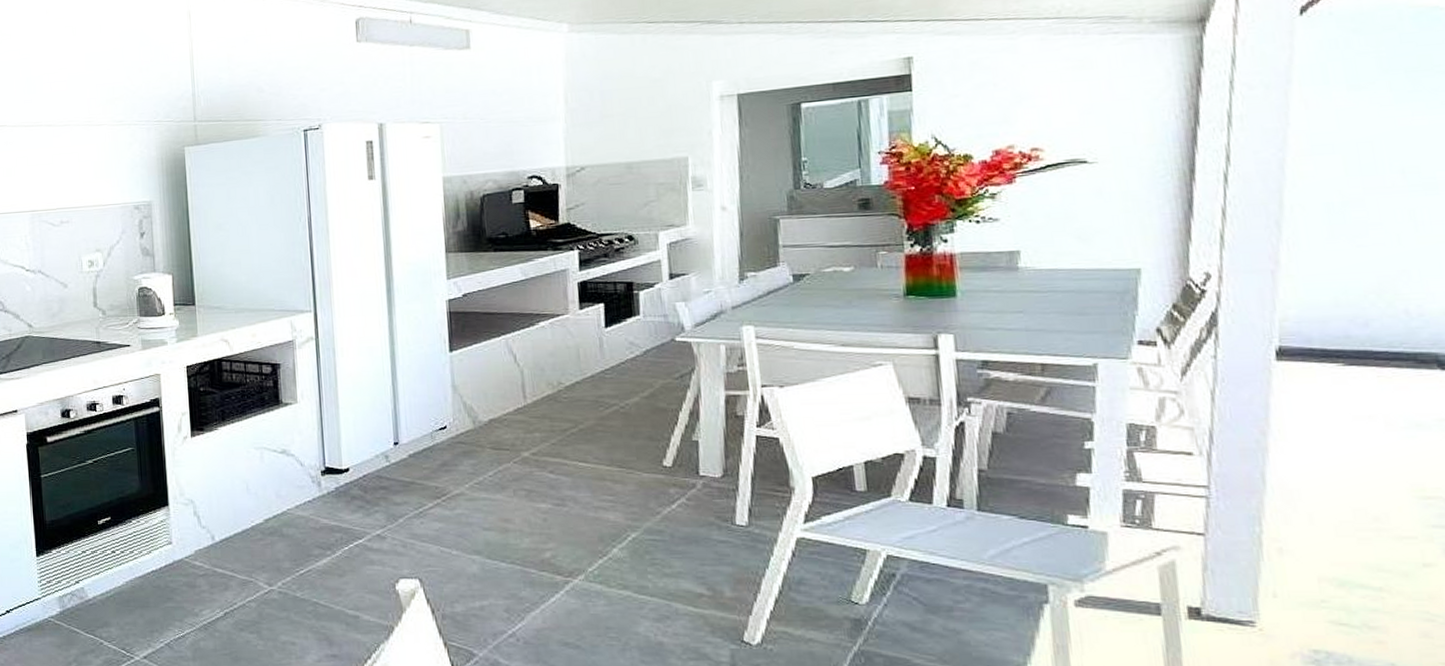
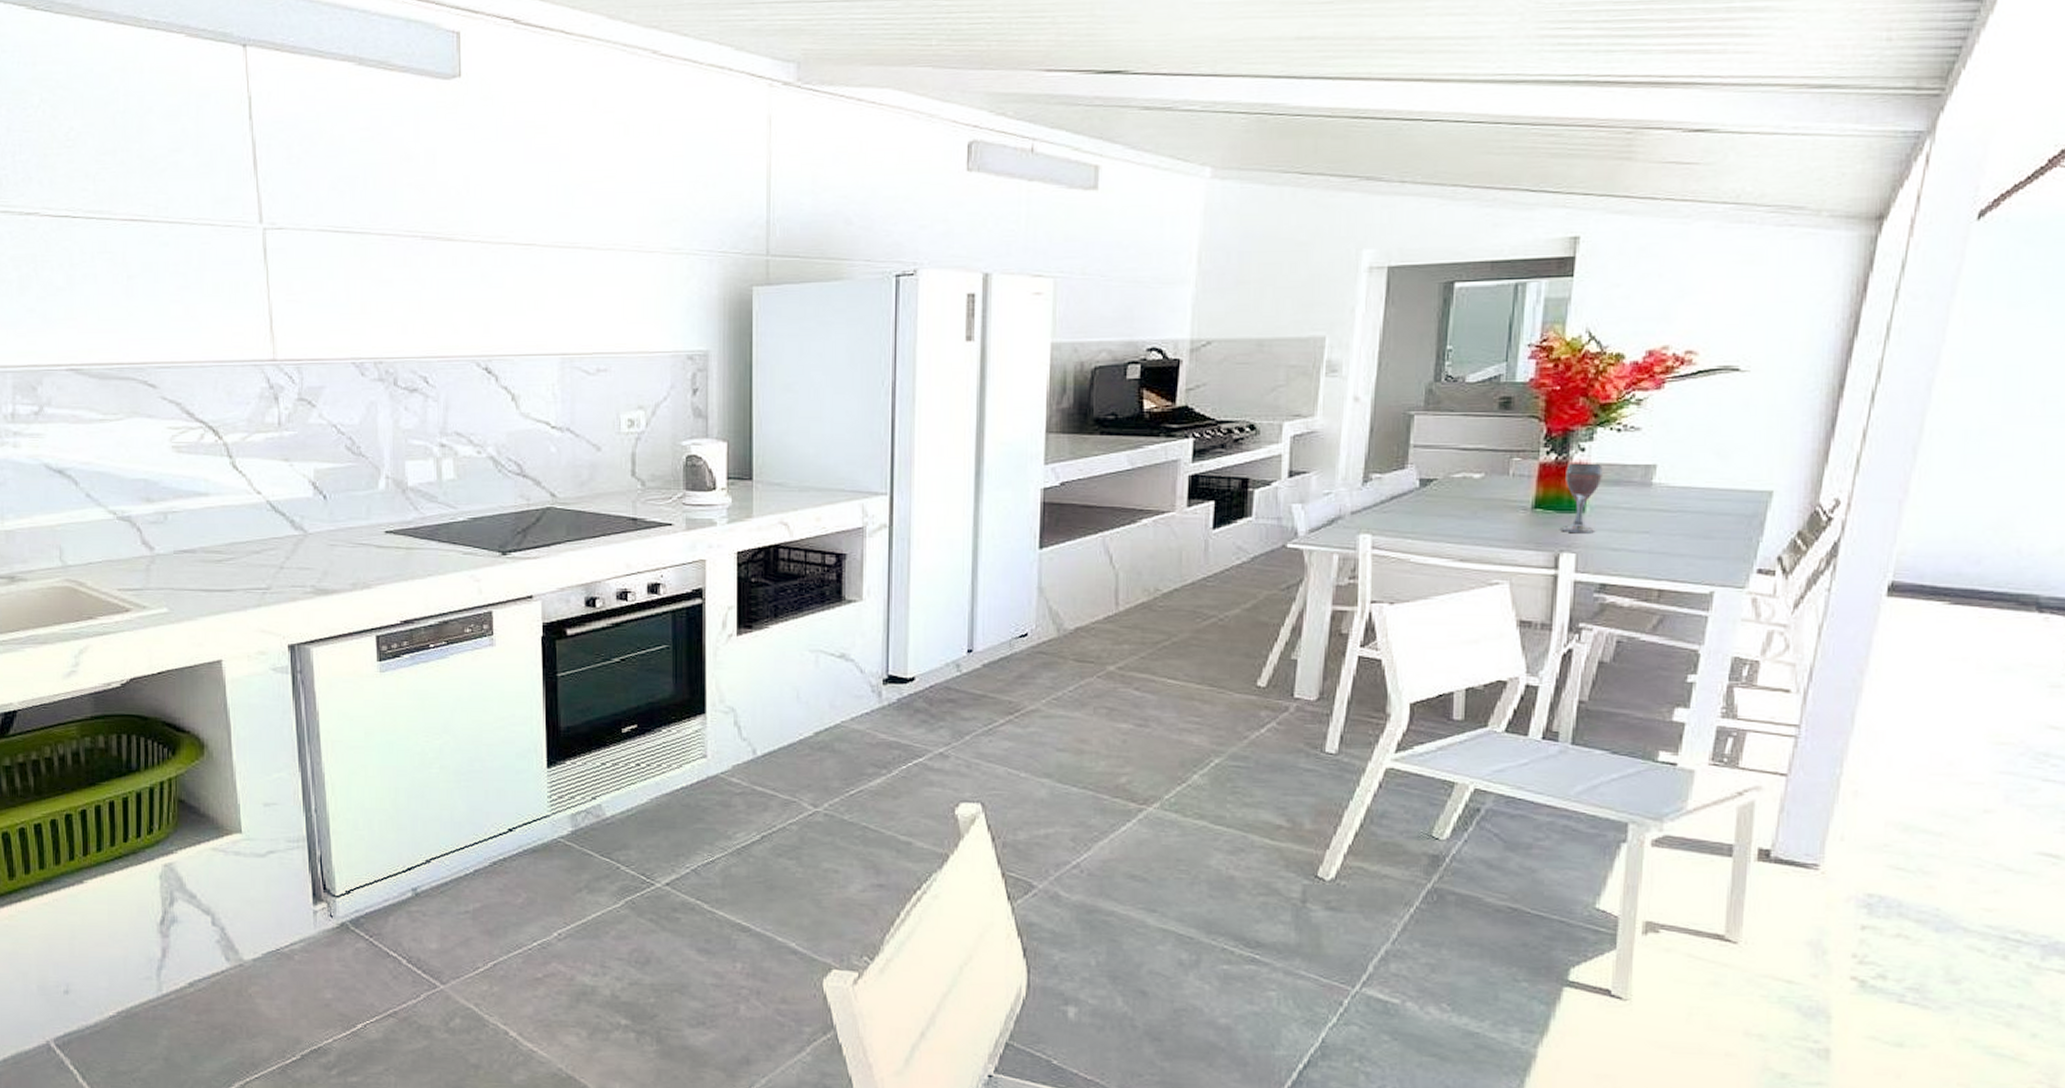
cup: none [931,252,970,316] -> present [1561,463,1603,534]

